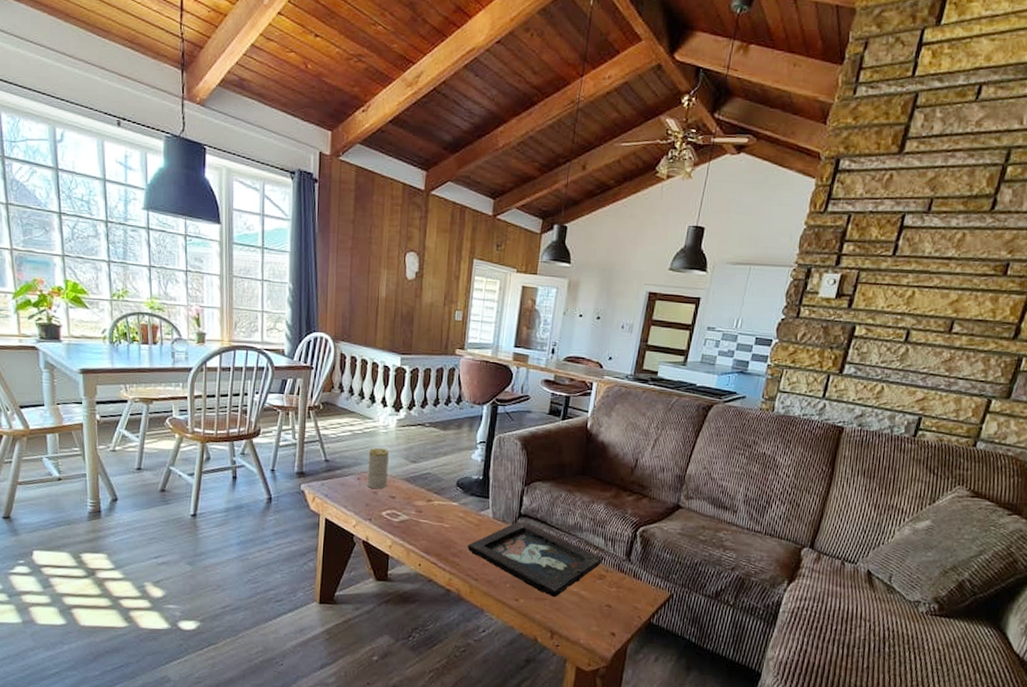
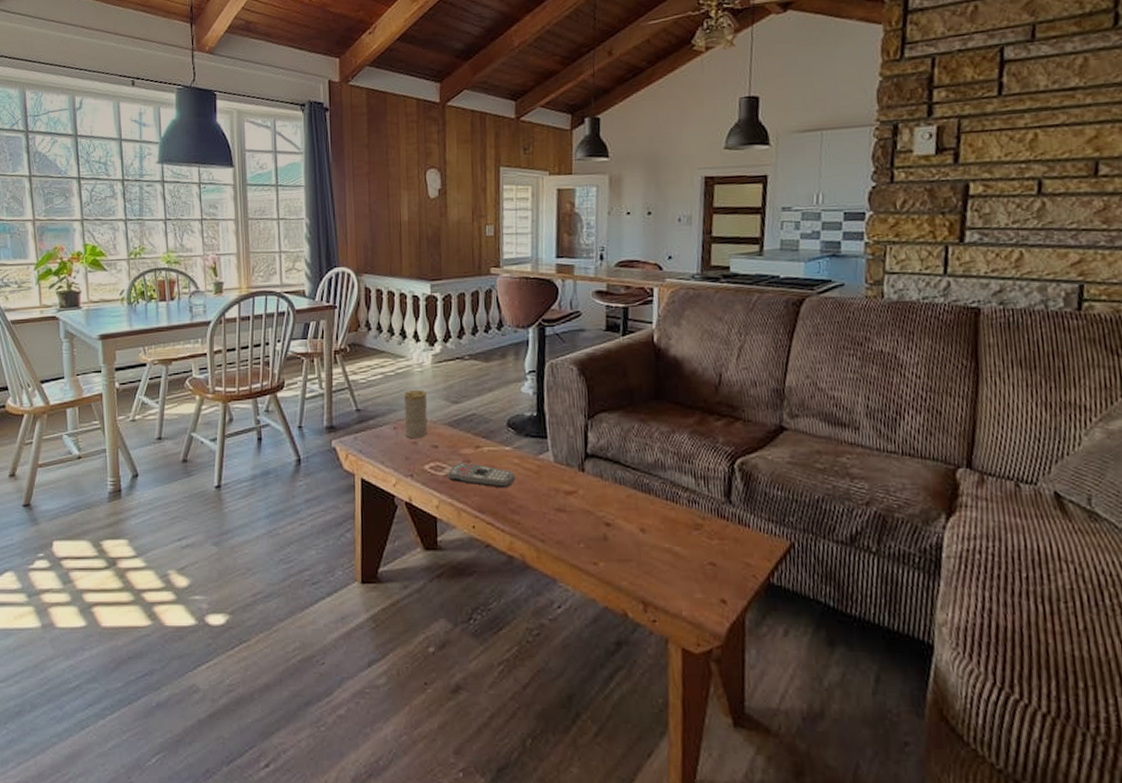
remote control: none [401,512,459,536] -> present [447,463,515,489]
decorative tray: present [467,521,603,598] -> none [528,463,696,558]

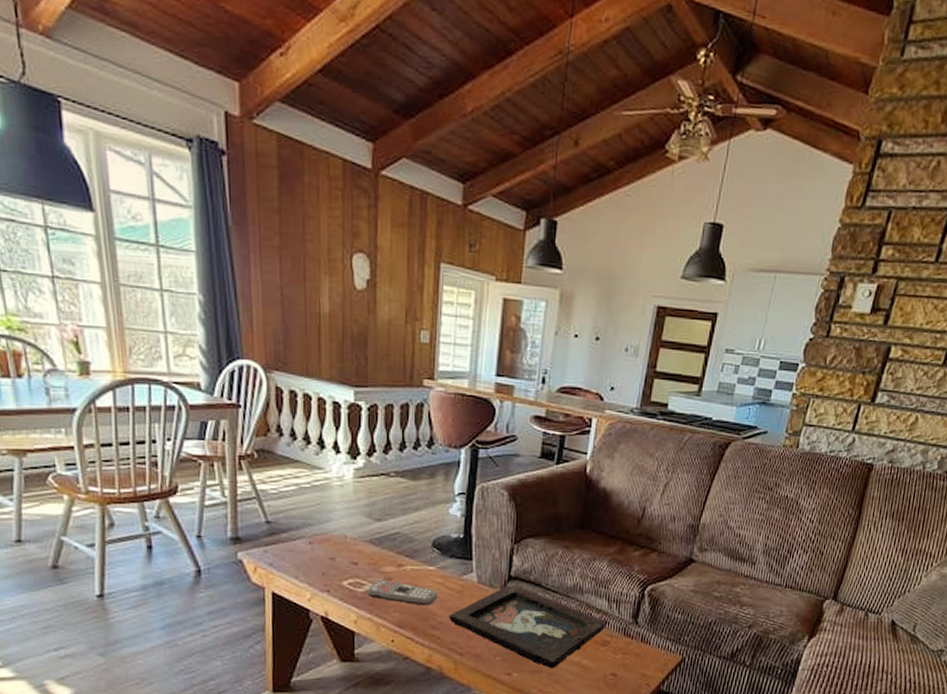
candle: present [403,389,428,439] -> none [320,504,347,555]
decorative tray: none [528,463,696,558] -> present [449,585,607,669]

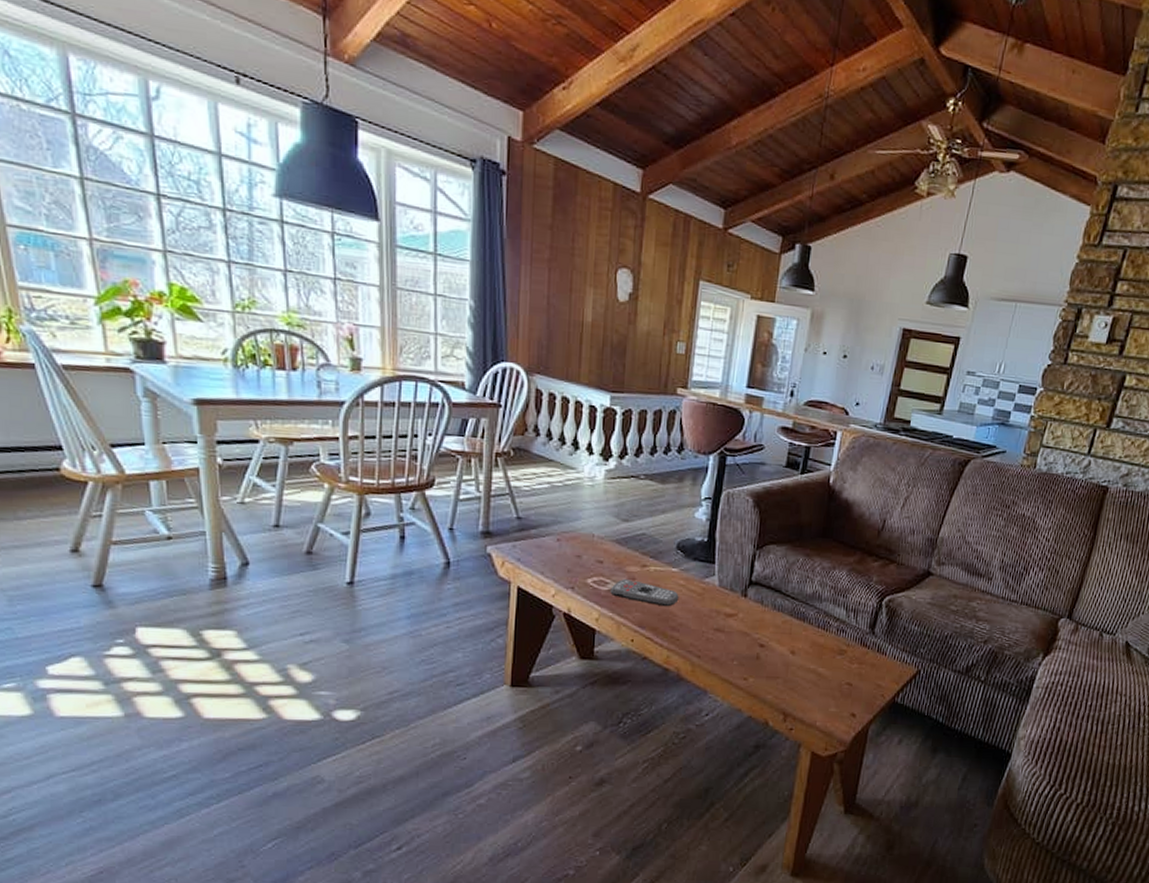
decorative tray: present [449,585,607,669] -> none [689,590,844,676]

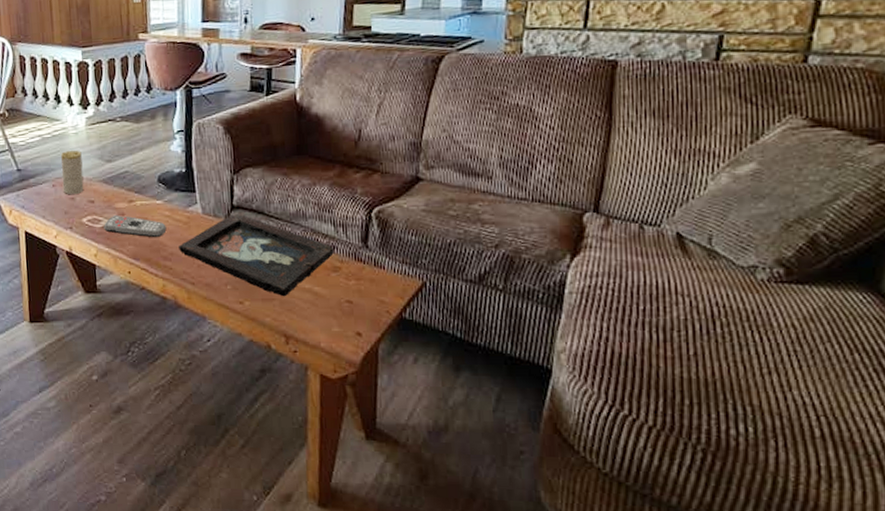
candle: none [568,503,596,553] -> present [60,150,84,195]
decorative tray: none [689,590,844,676] -> present [178,214,335,297]

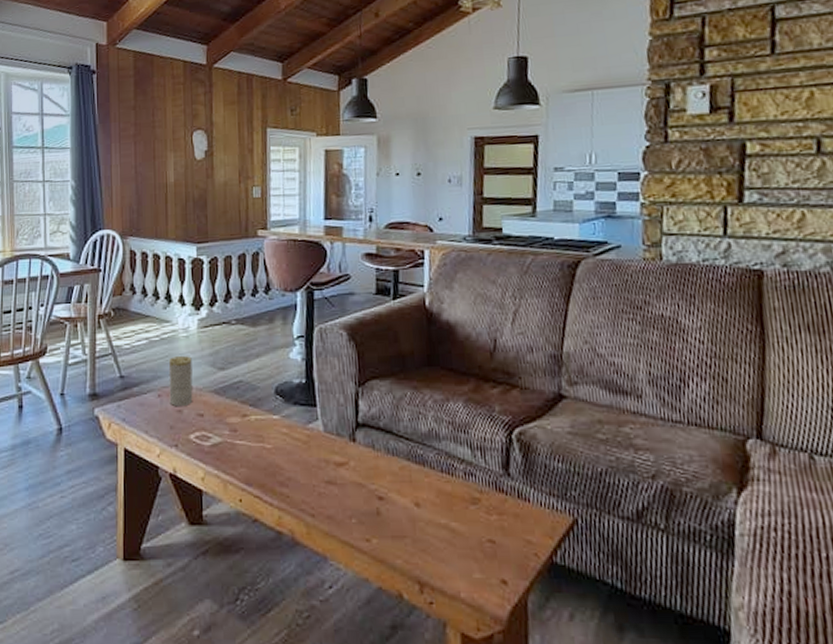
remote control: present [104,215,167,238] -> none [213,432,284,460]
decorative tray: present [178,214,335,297] -> none [297,433,473,534]

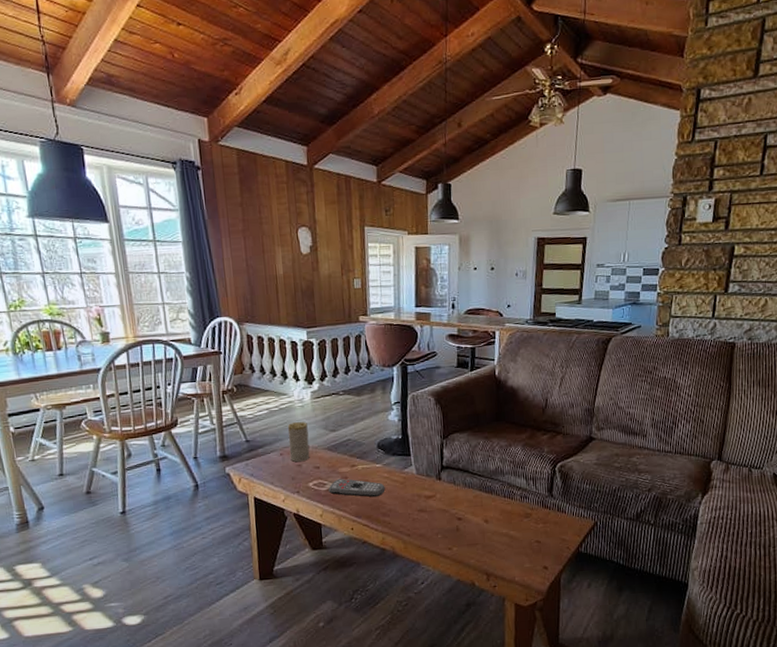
remote control: none [213,432,284,460] -> present [328,479,385,497]

